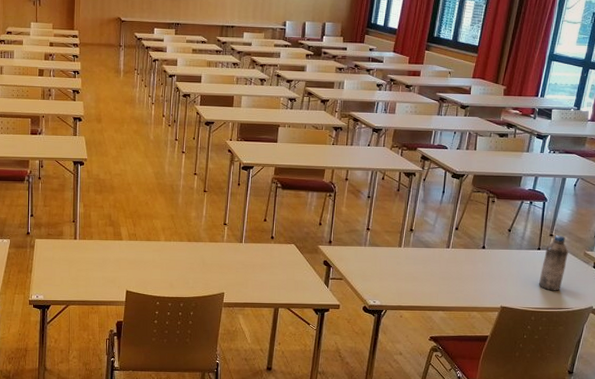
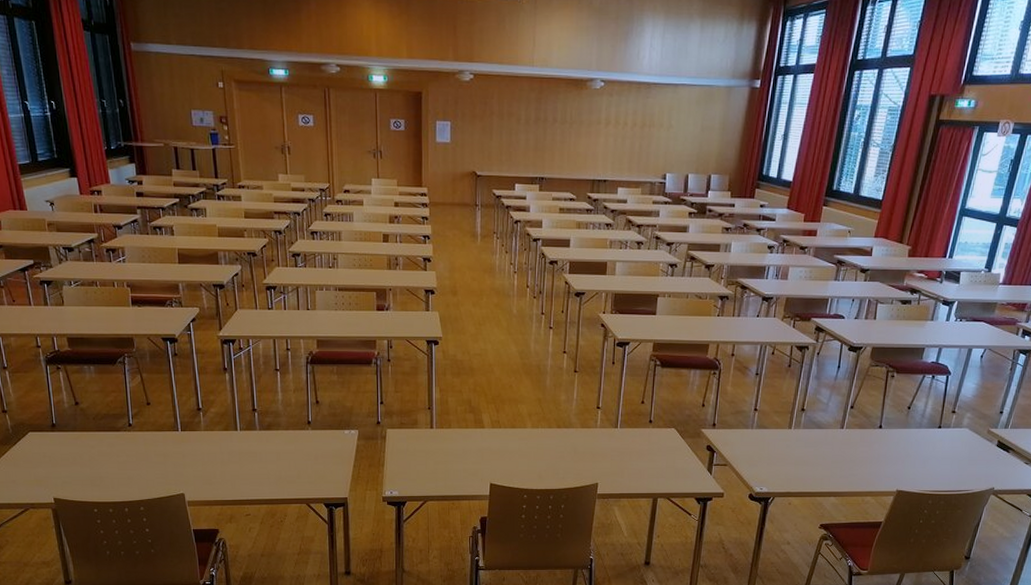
water bottle: present [539,235,568,291] -> none [938,412,971,472]

